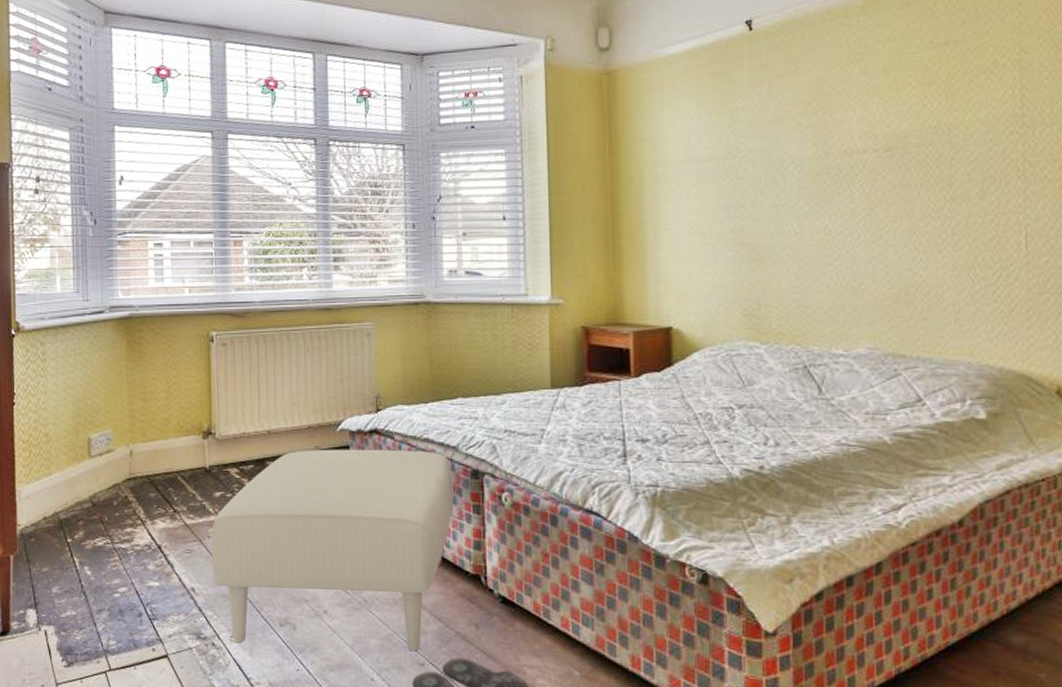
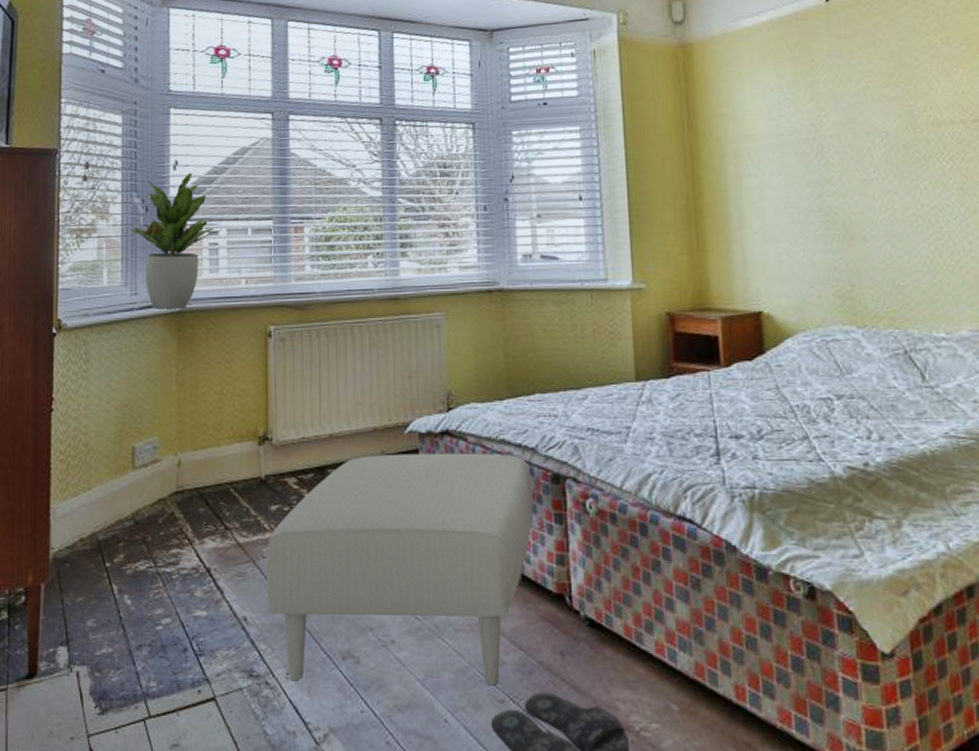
potted plant: none [80,187,167,314] -> present [130,172,223,309]

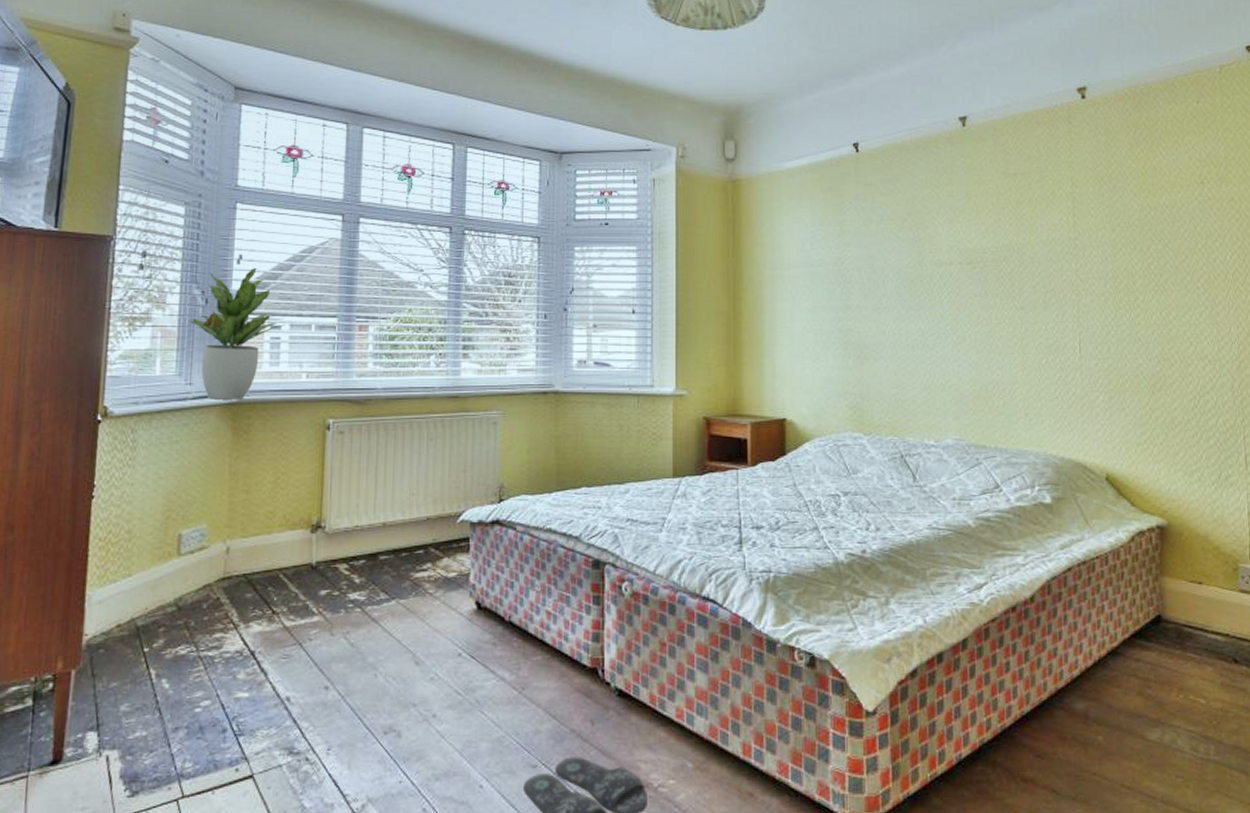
ottoman: present [266,453,534,686] -> none [311,540,575,757]

